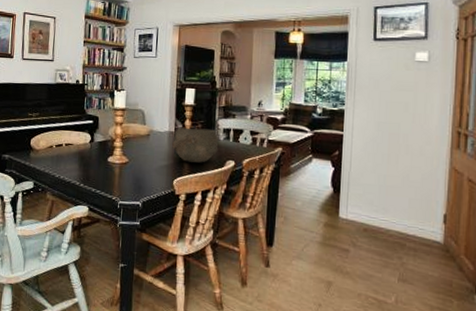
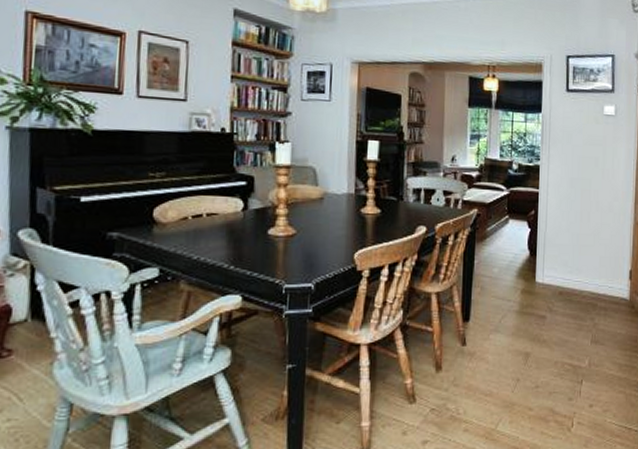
bowl: present [172,127,219,163] -> none [352,188,408,231]

